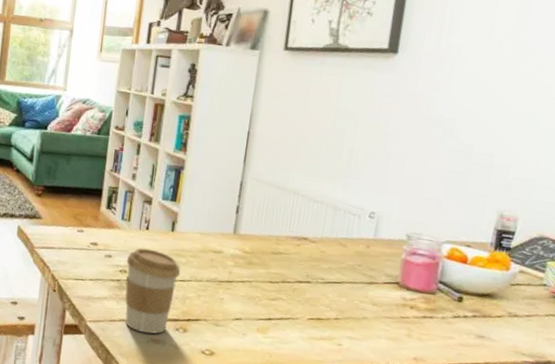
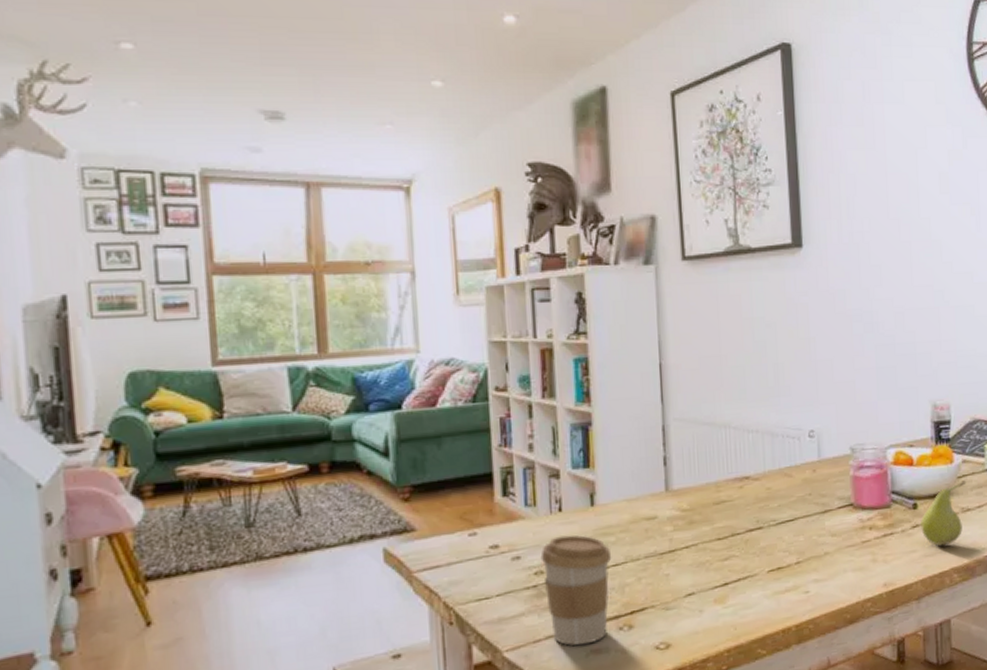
fruit: none [462,288,520,341] -> present [920,480,966,546]

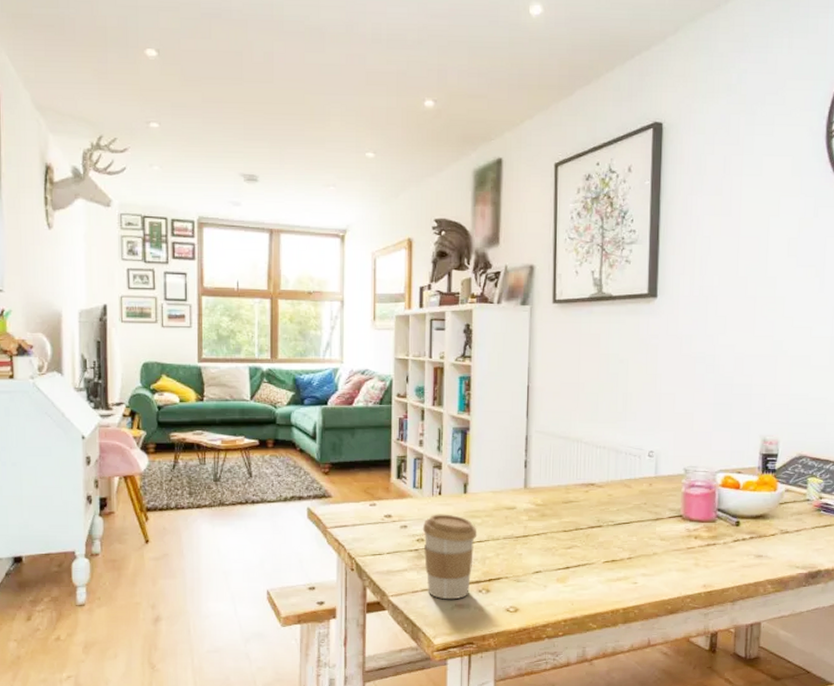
fruit: present [920,480,966,546] -> none [741,507,787,559]

